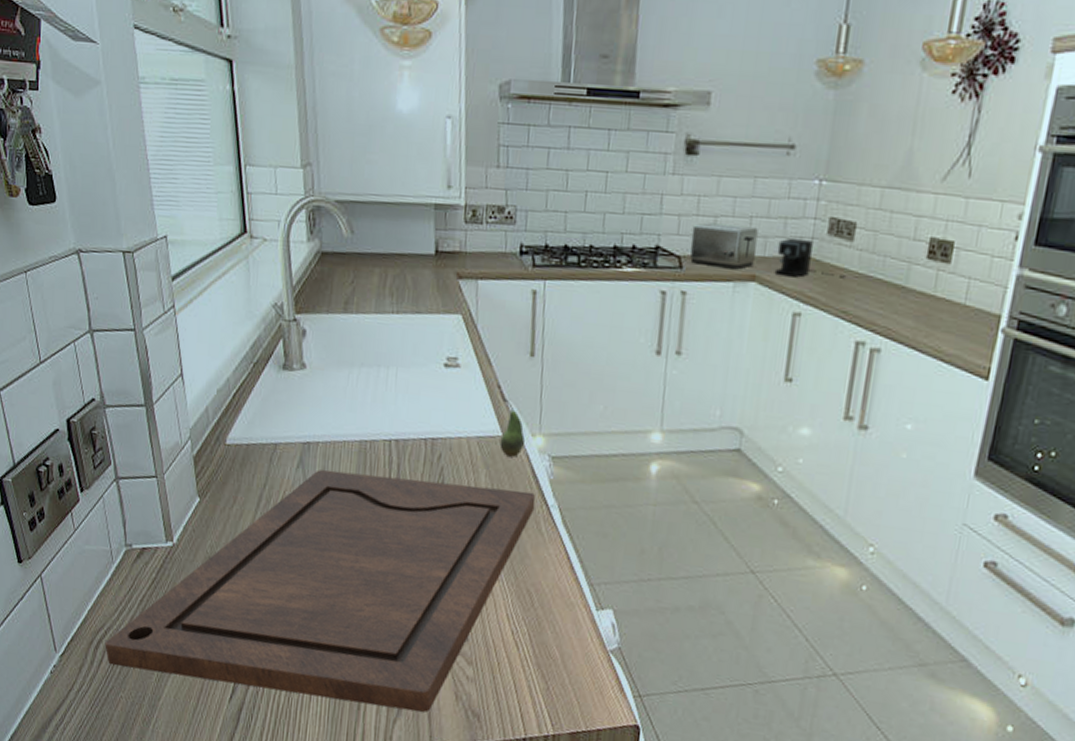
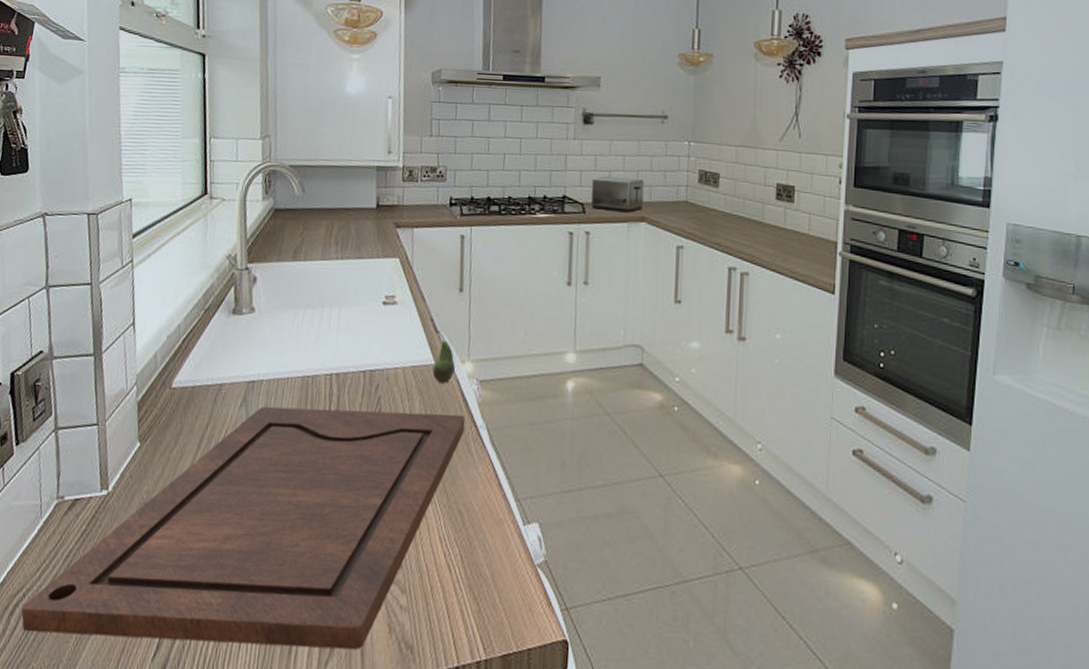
coffee maker: present [774,237,845,279] -> none [659,186,715,218]

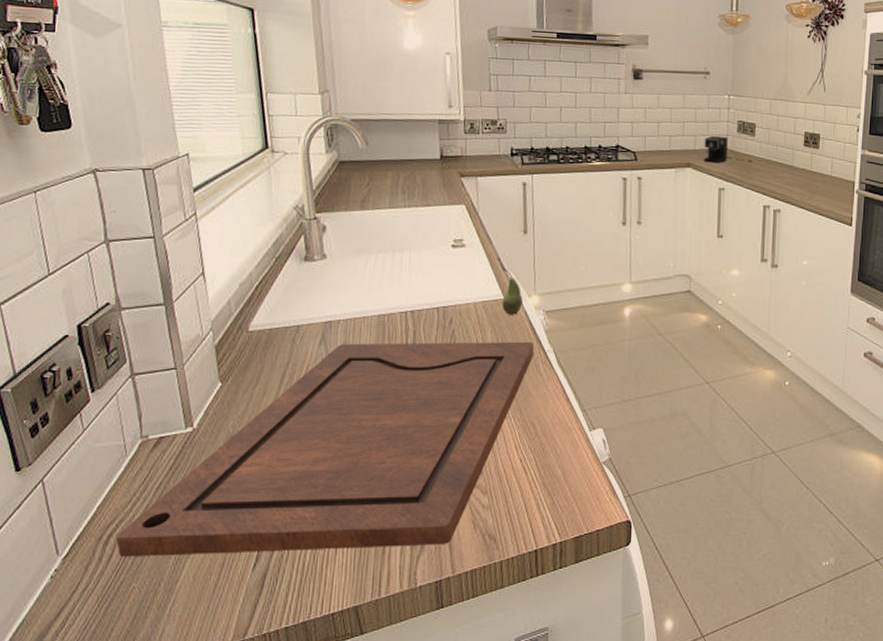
toaster: present [591,176,644,213] -> none [642,127,689,160]
coffee maker: none [659,186,715,218] -> present [703,135,752,163]

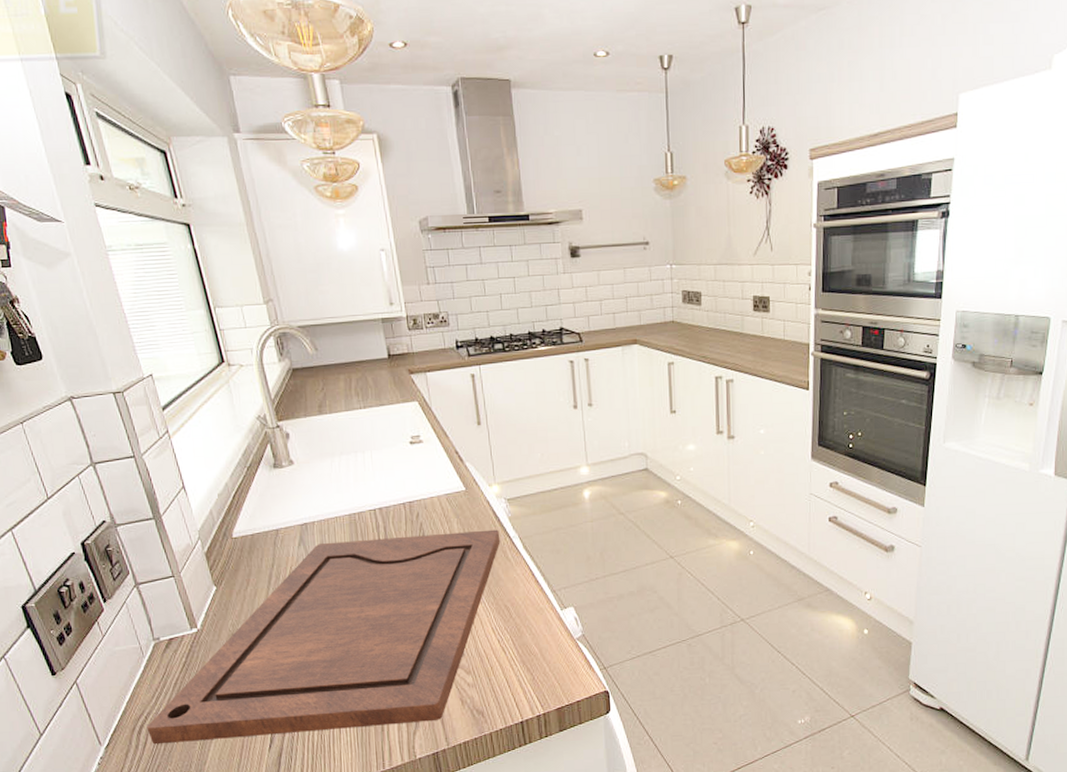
fruit: present [502,268,523,315] -> none [461,461,484,505]
coffee maker: present [703,135,752,163] -> none [649,308,700,337]

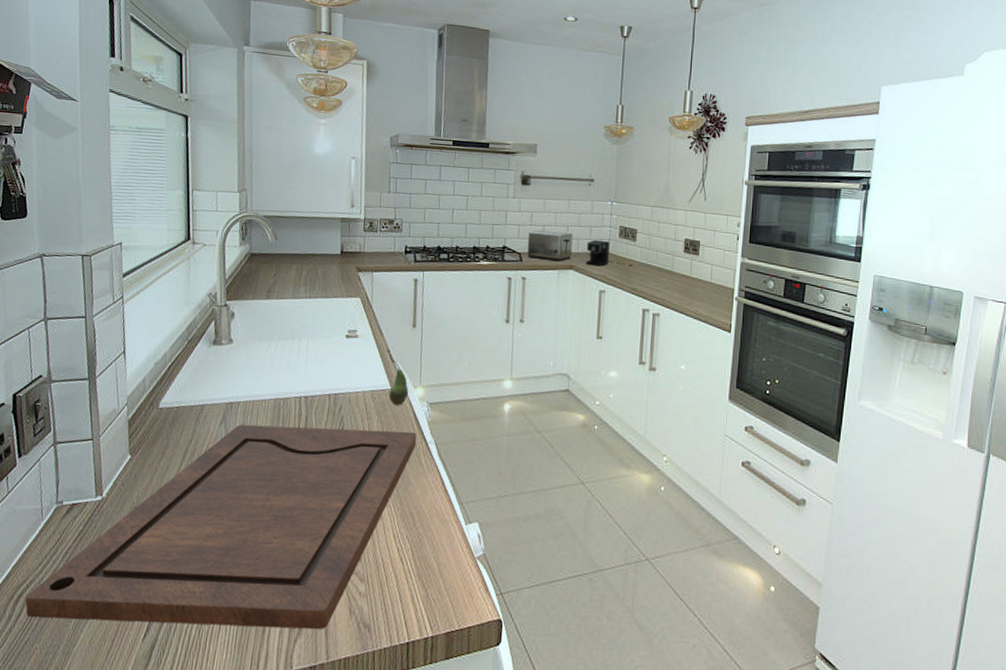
fruit: none [461,461,484,505] -> present [389,360,408,405]
toaster: none [585,304,634,338] -> present [527,230,573,262]
coffee maker: none [649,308,700,337] -> present [585,239,632,267]

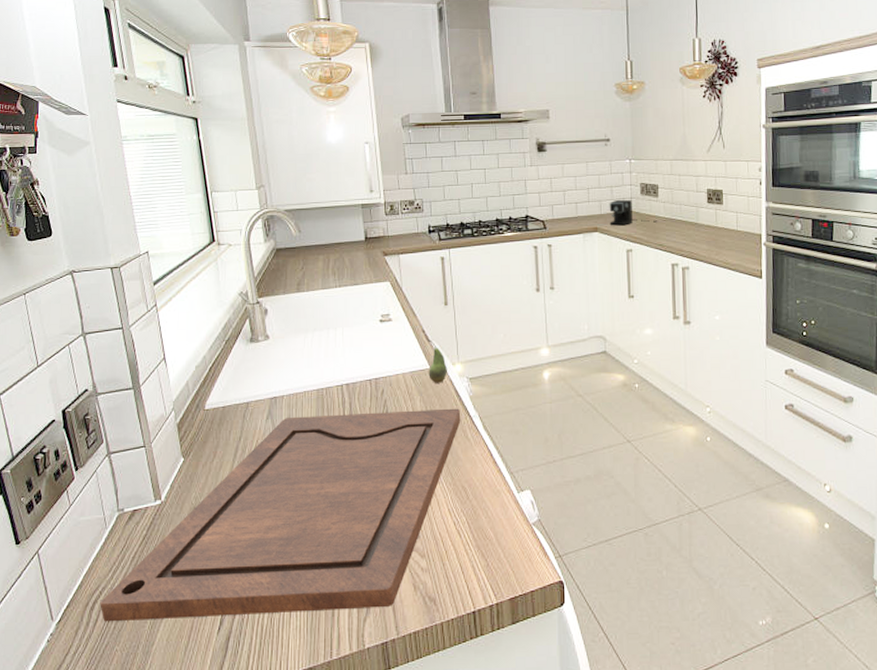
toaster: present [527,230,573,262] -> none [549,195,595,226]

